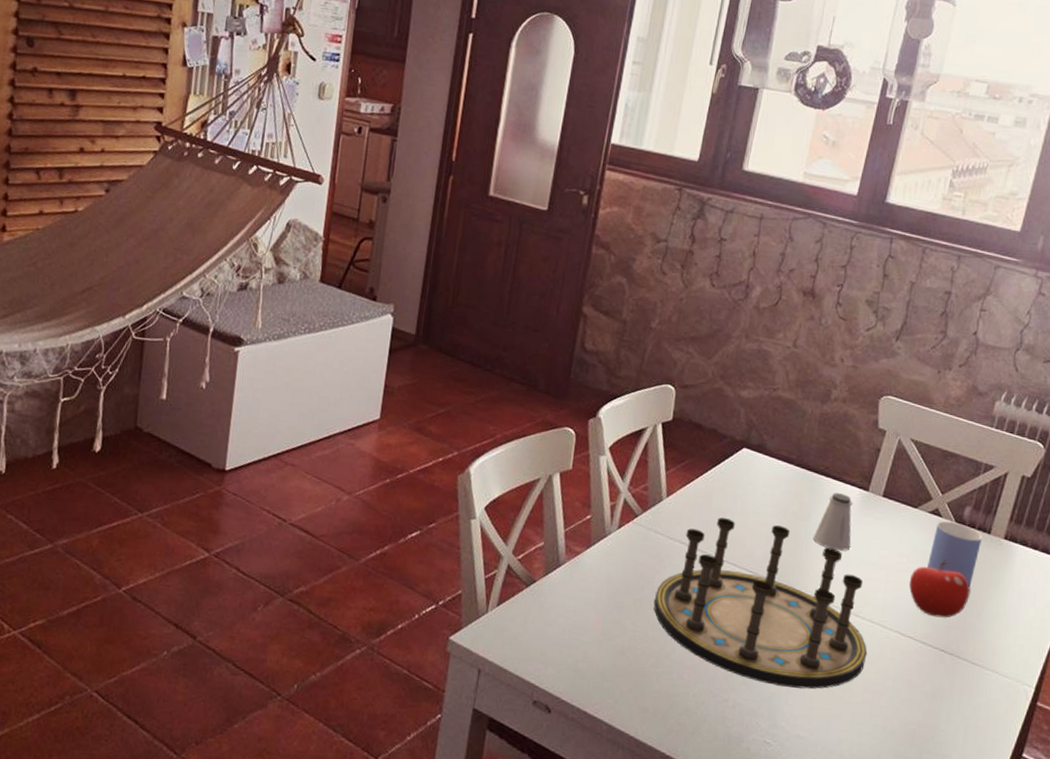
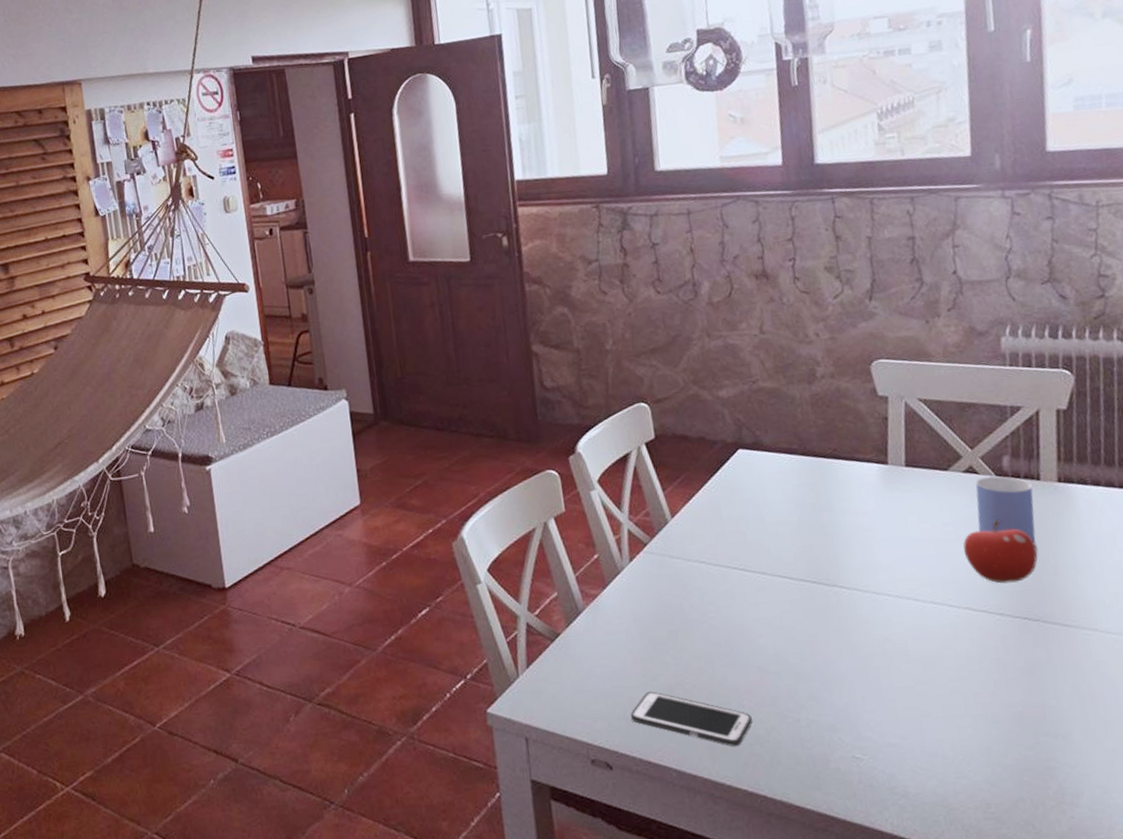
cell phone: none [579,649,688,714] -> present [630,691,753,747]
board game: present [653,517,868,689] -> none [688,521,941,694]
saltshaker: present [813,493,853,551] -> none [841,473,887,535]

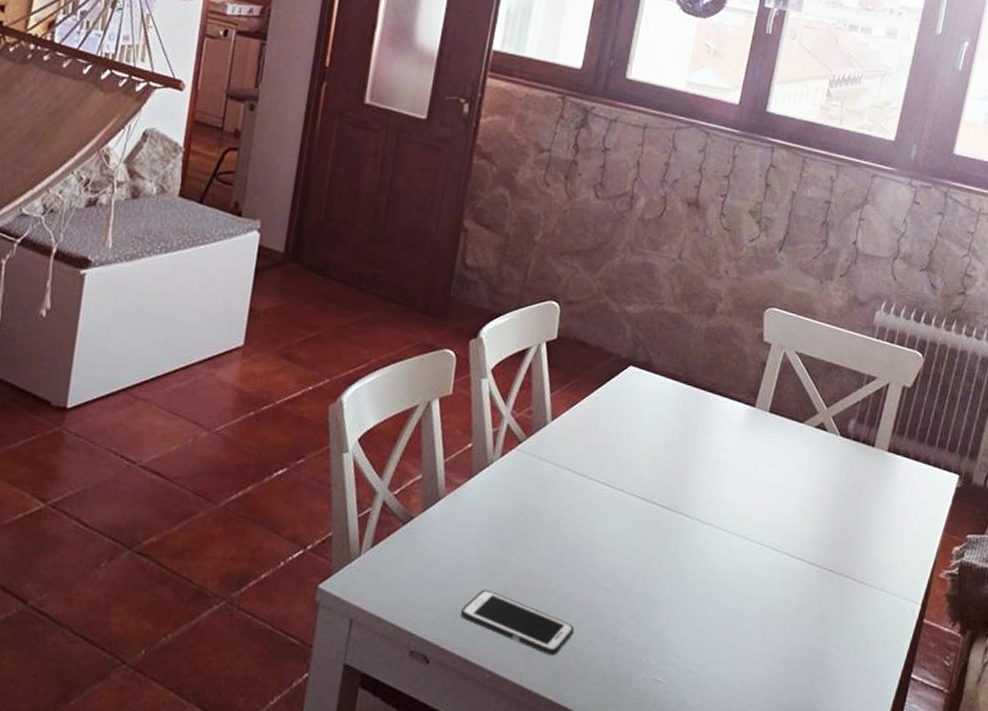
fruit: present [963,519,1038,584] -> none [797,476,856,537]
mug: present [975,476,1036,544] -> none [814,436,867,504]

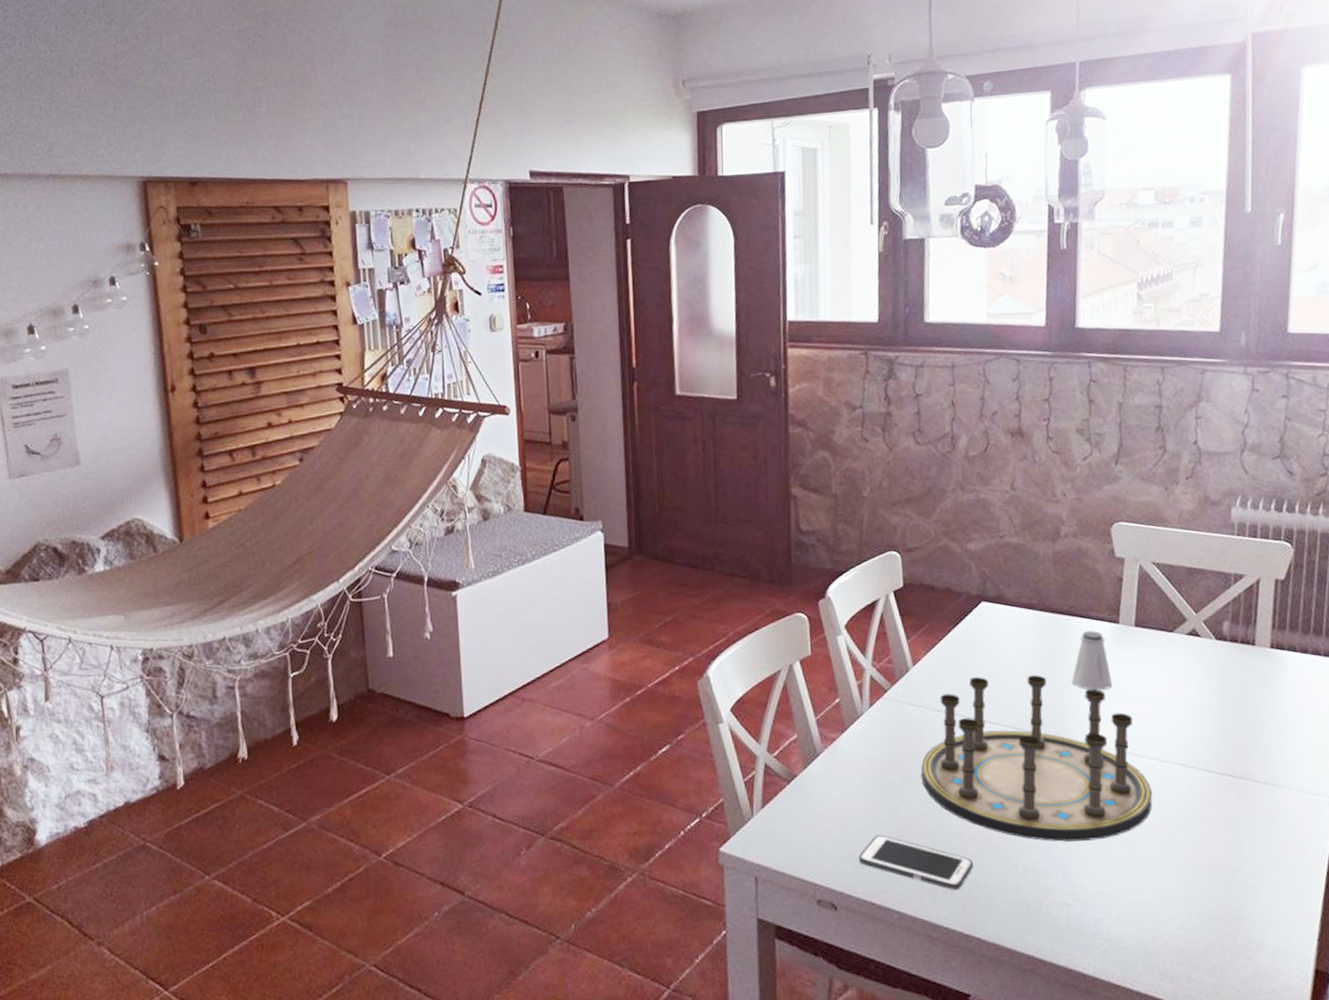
board game: none [538,440,757,620] -> present [921,675,1153,842]
saltshaker: none [701,410,741,471] -> present [1072,631,1113,691]

